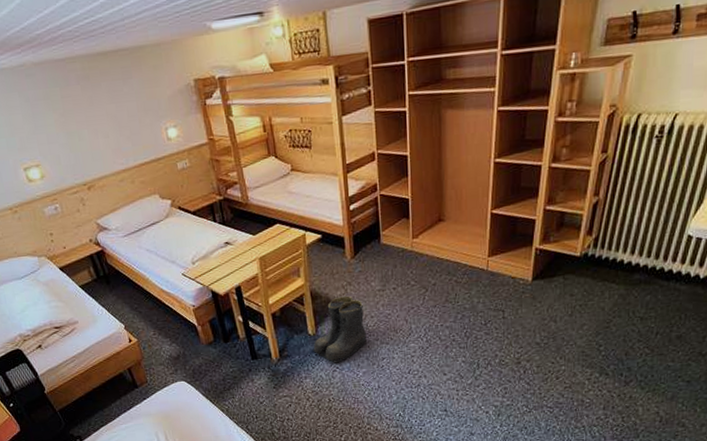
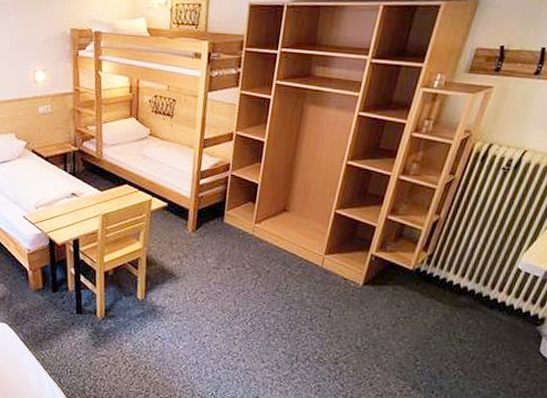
boots: present [313,296,367,363] -> none [139,266,196,332]

